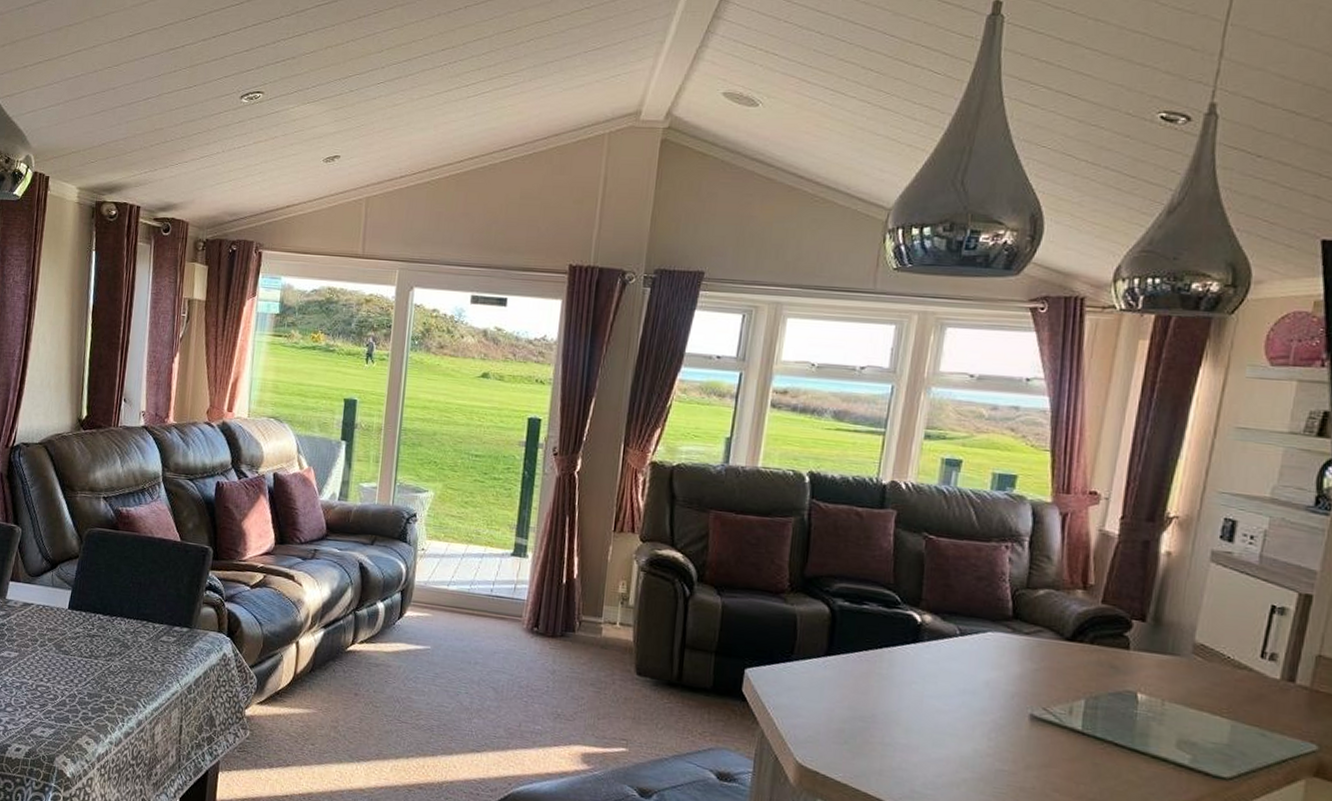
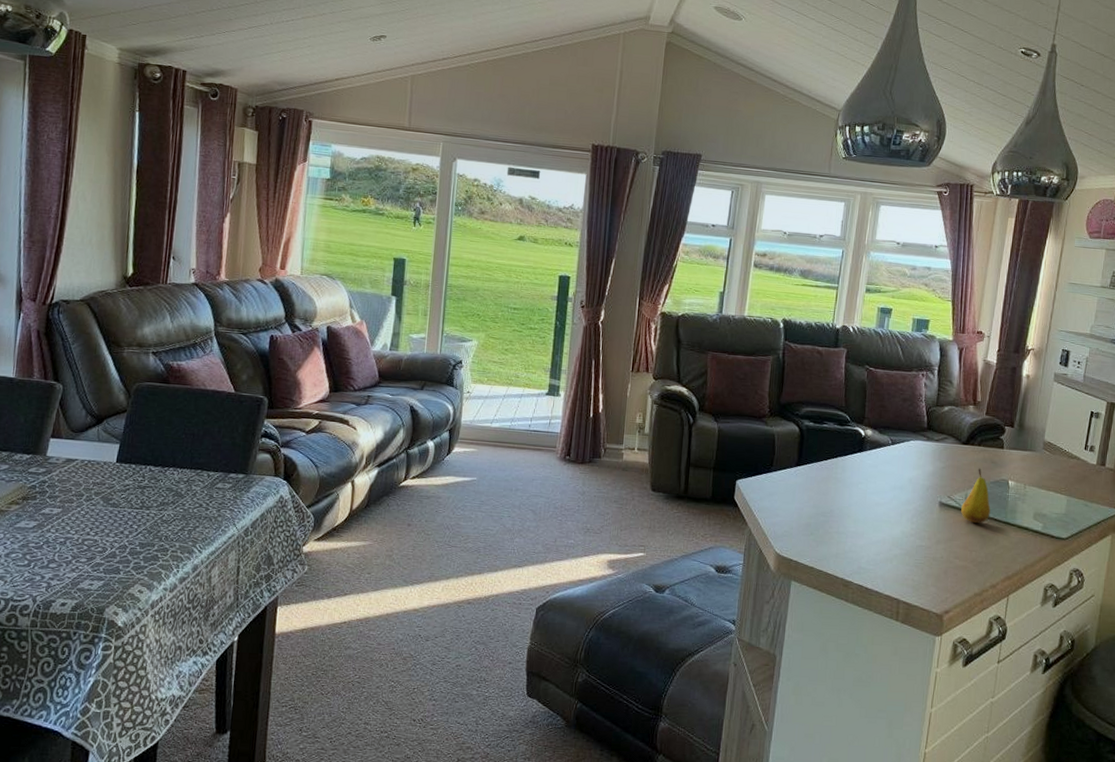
fruit: none [1063,673,1109,747] -> present [961,468,991,523]

